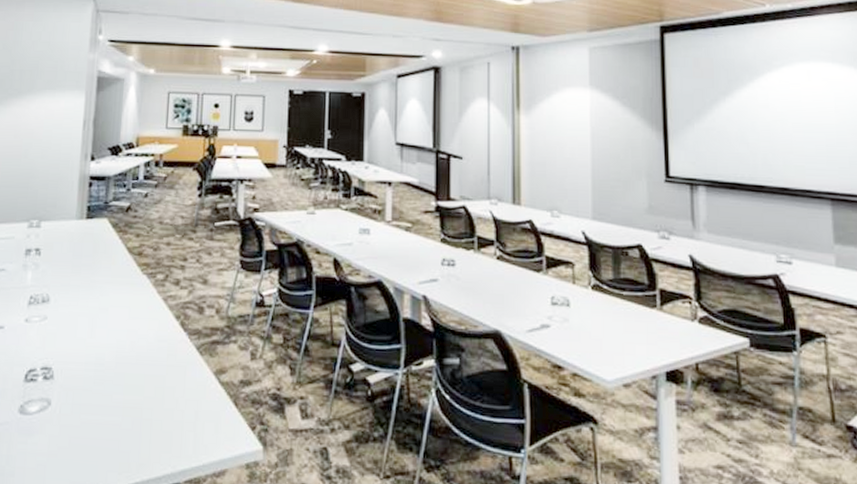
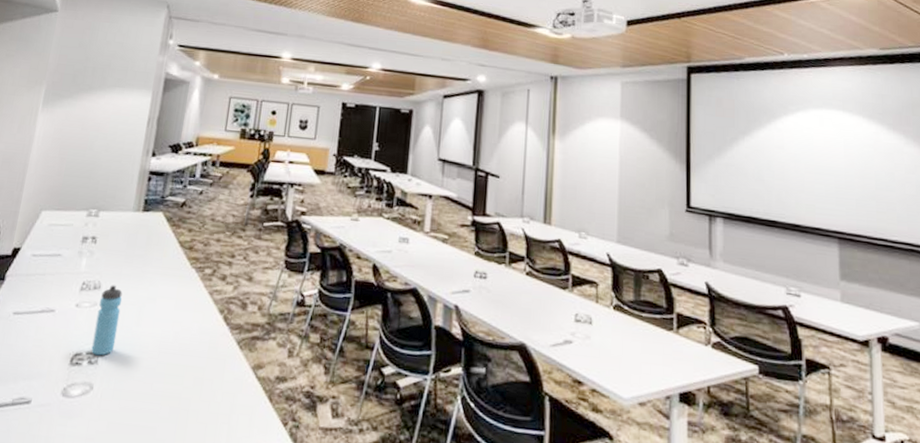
water bottle: none [45,297,73,371] -> present [91,285,123,356]

